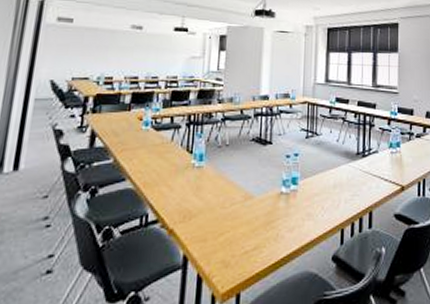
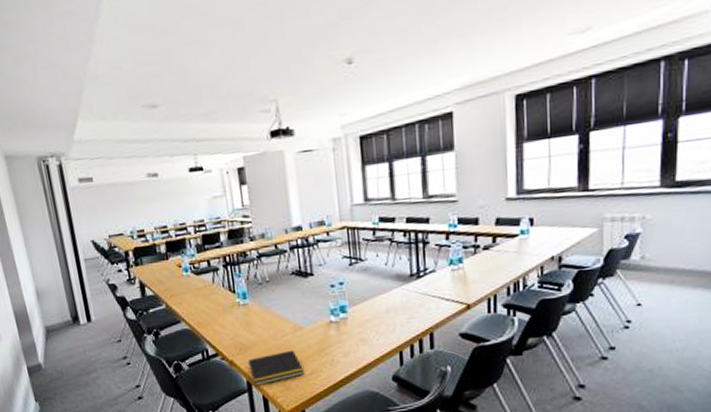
notepad: none [189,221,248,261] -> present [248,350,305,386]

